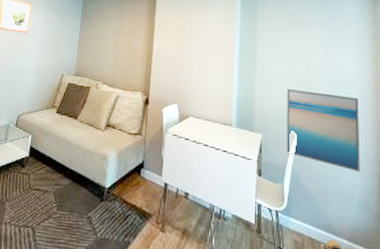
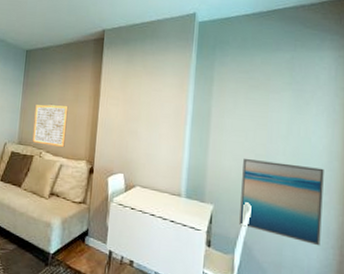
wall art: none [89,36,125,79] -> present [32,104,69,148]

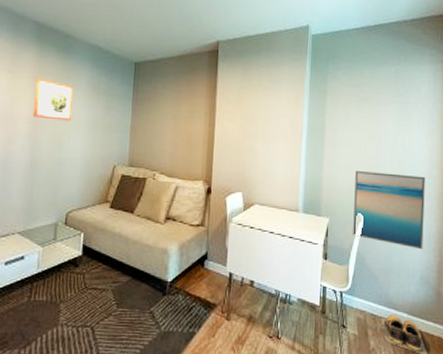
wall art: present [32,104,69,148] -> none [144,121,183,169]

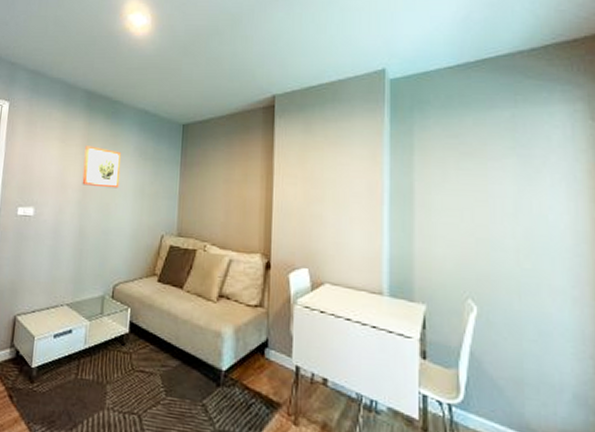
wall art: present [353,171,425,250] -> none [460,245,574,356]

